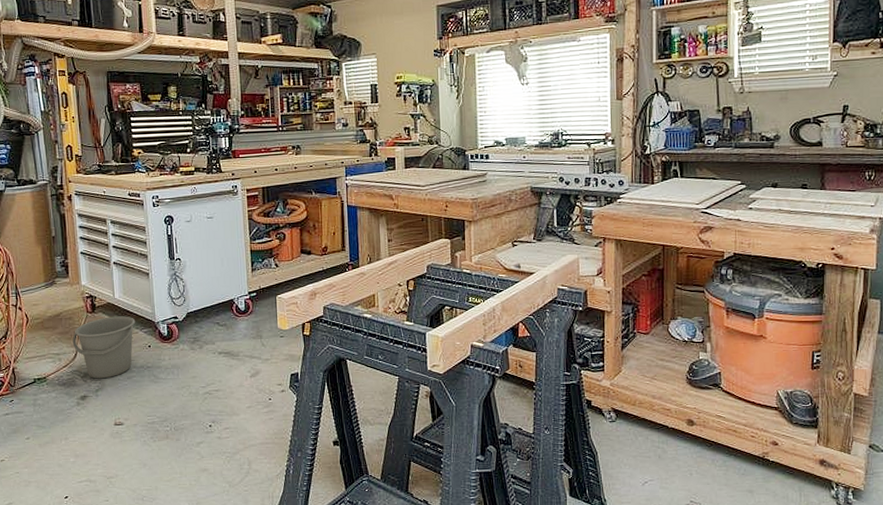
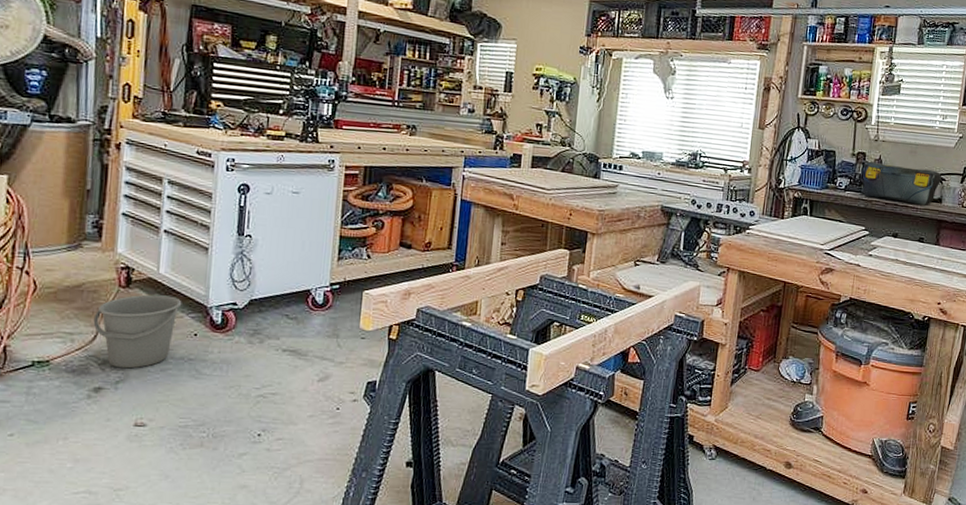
toolbox: none [730,114,819,151] -> present [862,162,942,205]

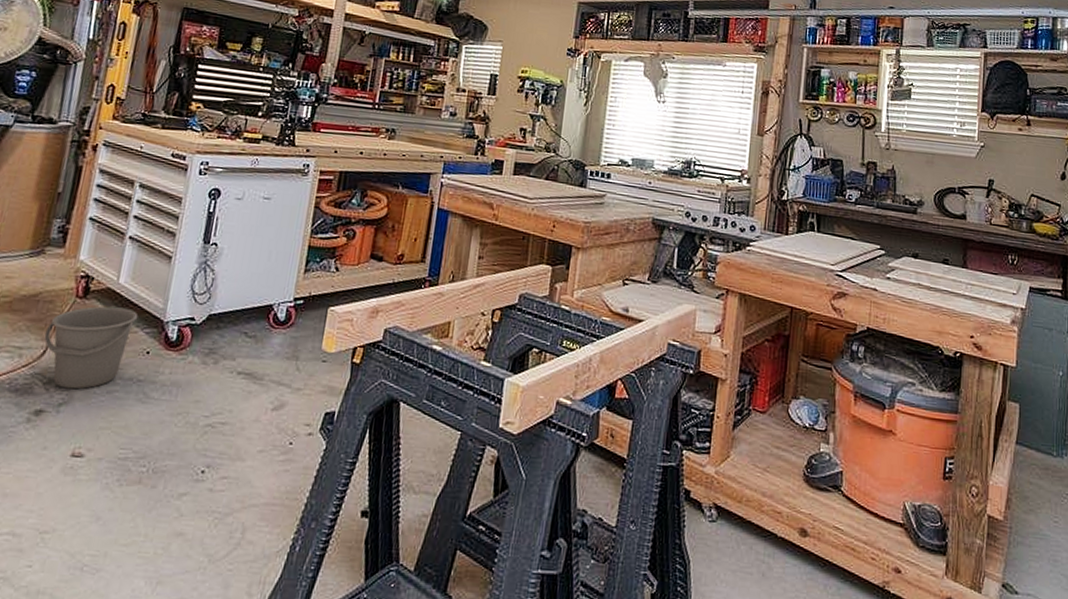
toolbox: present [862,162,942,205] -> none [874,173,965,222]

